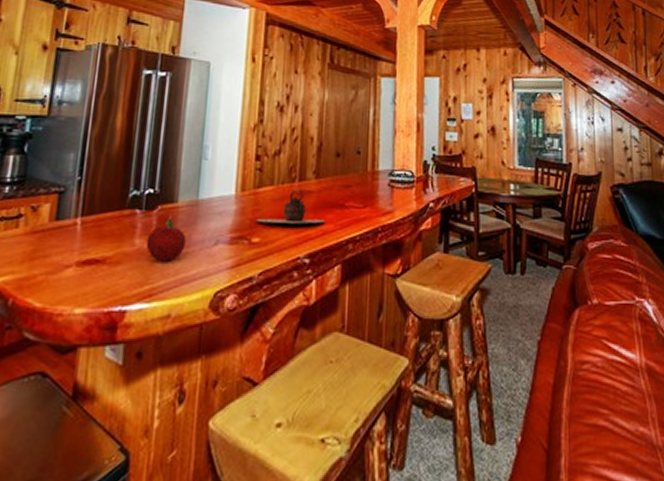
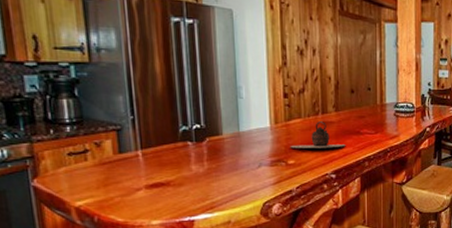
fruit: present [146,214,186,262] -> none [201,145,235,182]

